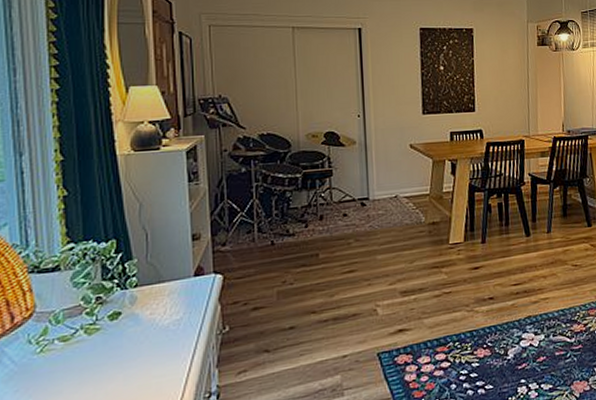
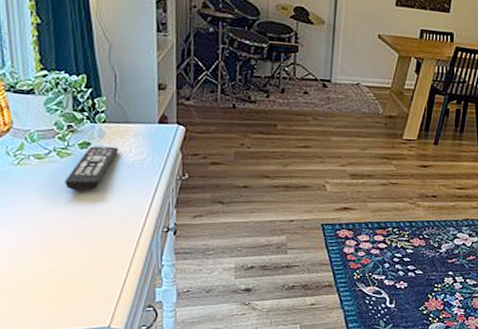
remote control: none [93,311,152,370] -> present [65,145,118,191]

